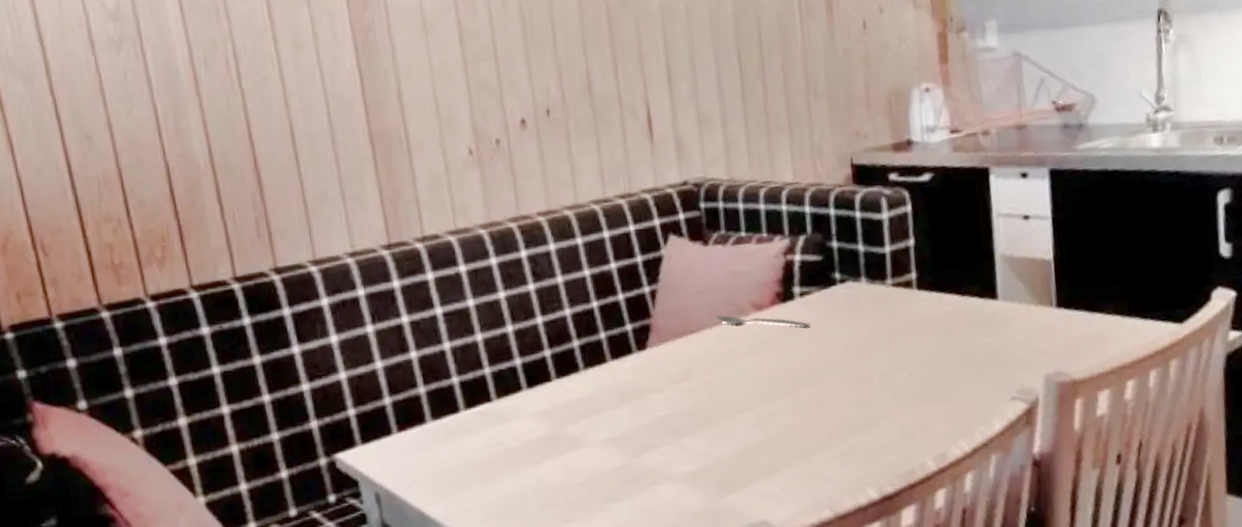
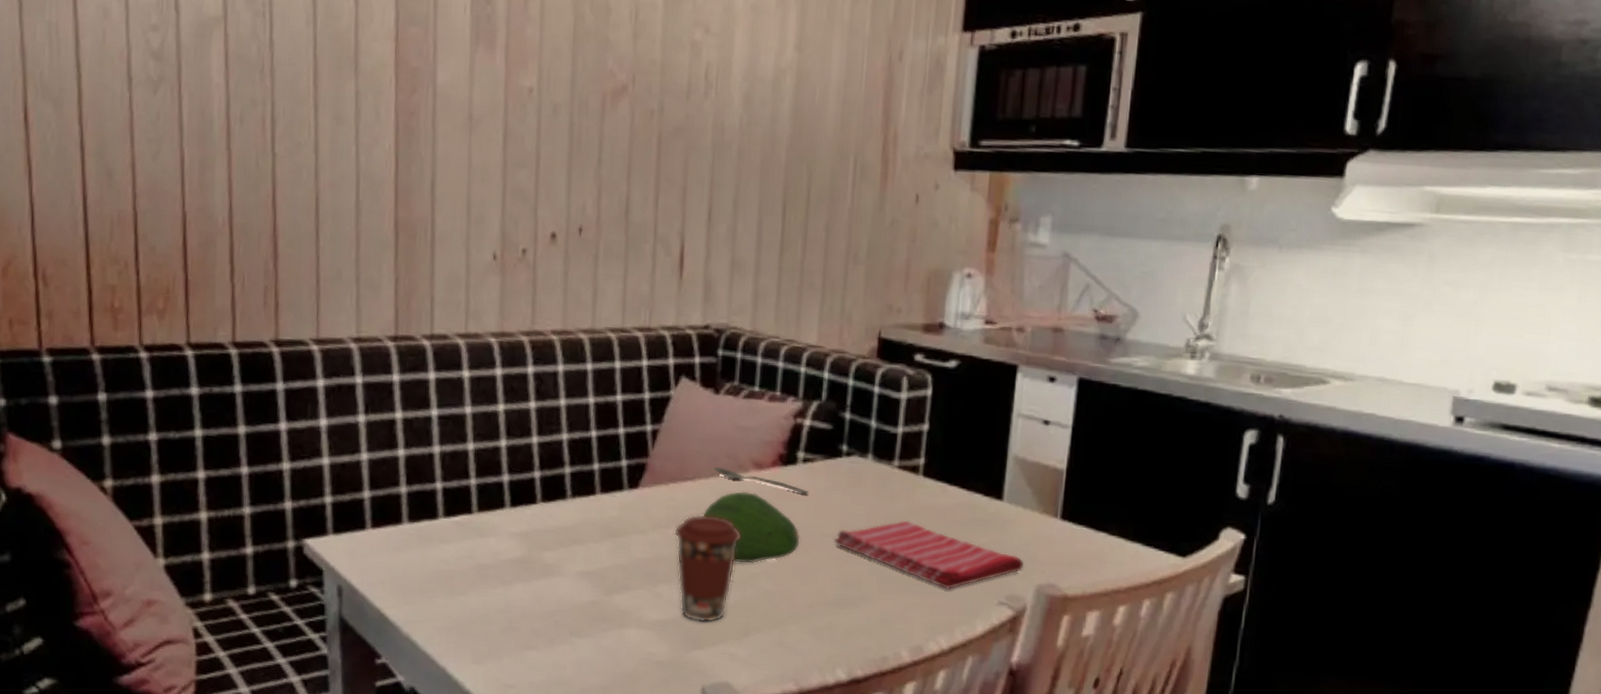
coffee cup: none [687,363,754,468] -> present [673,514,741,623]
fruit: none [712,333,811,404] -> present [703,491,800,564]
dish towel: none [843,334,1030,394] -> present [834,520,1024,590]

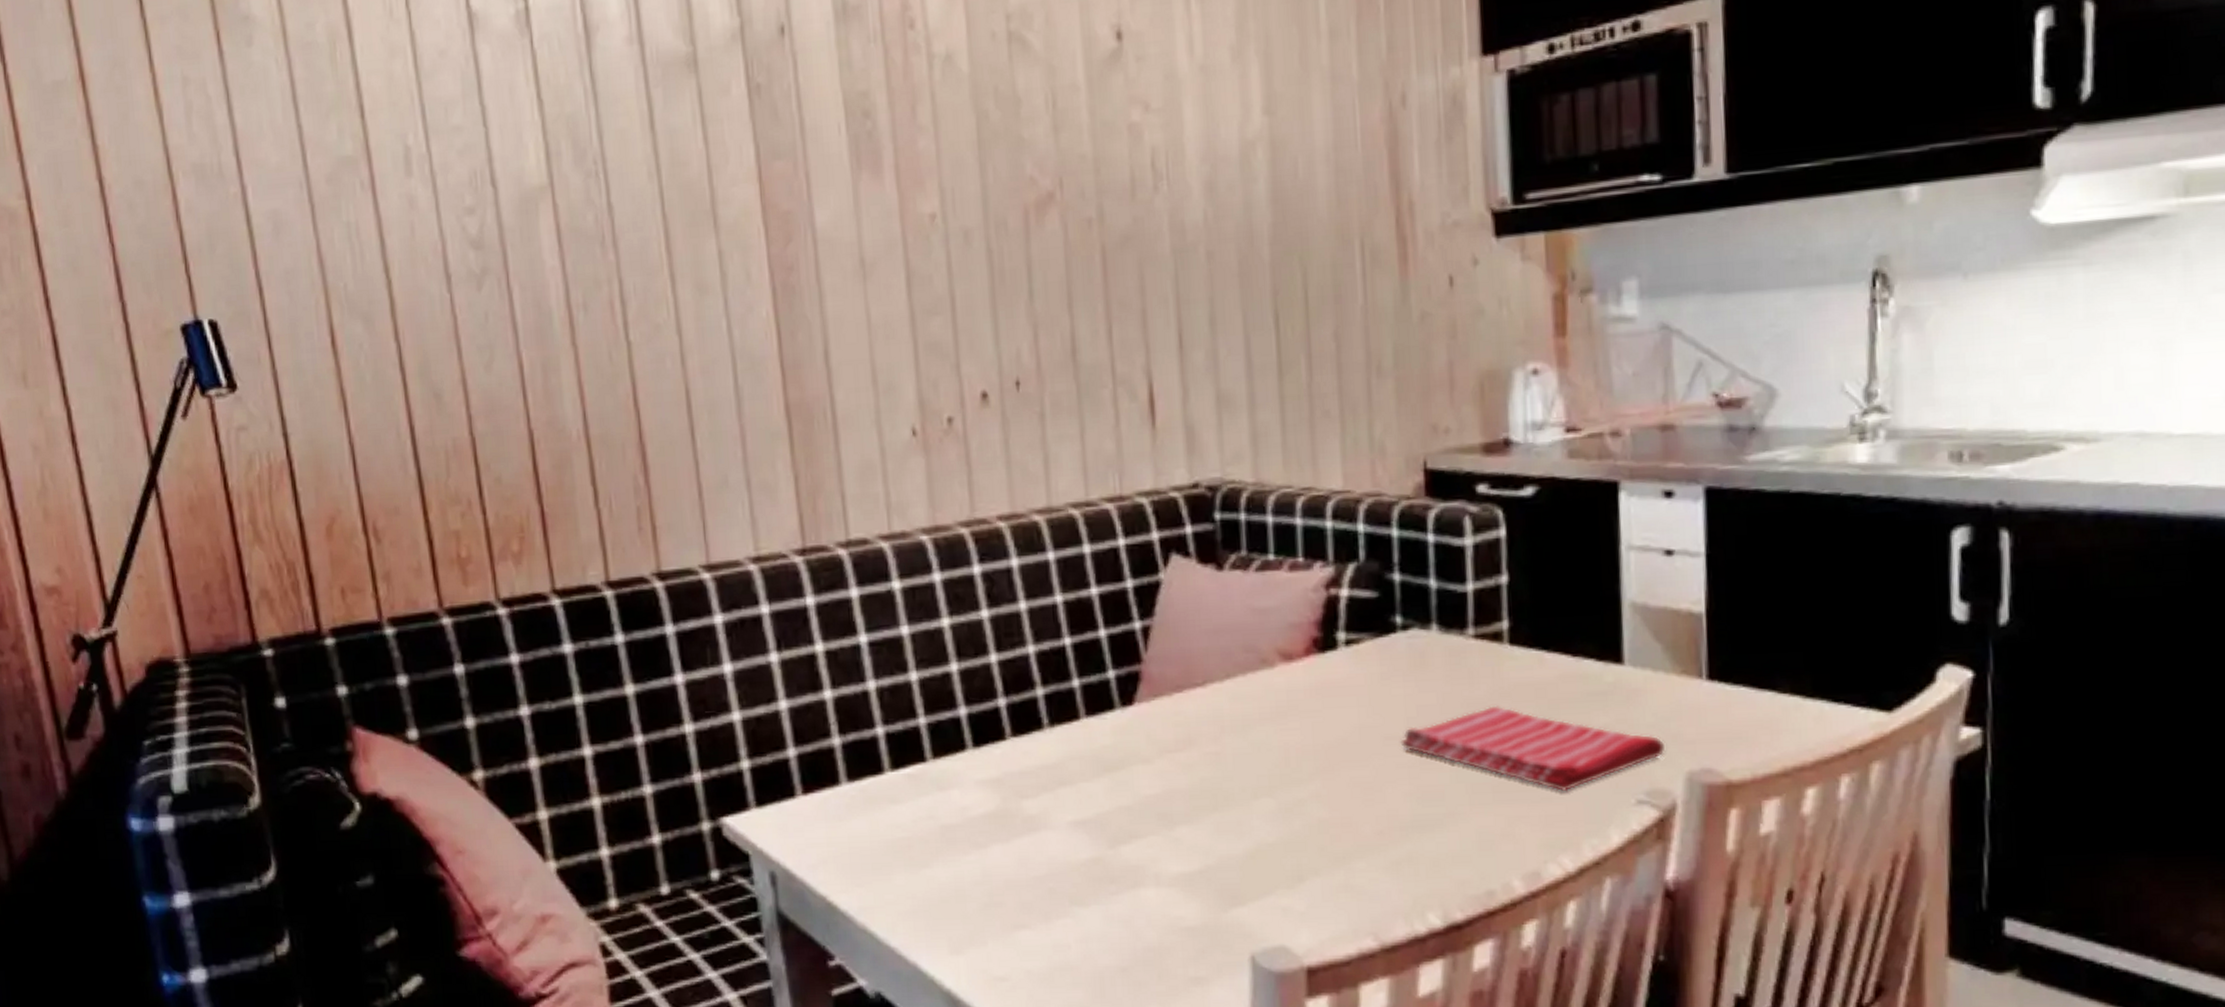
coffee cup: present [673,514,741,623] -> none [1186,728,1277,870]
fruit: present [703,491,800,564] -> none [1222,691,1356,787]
spoon: present [714,467,809,495] -> none [1230,665,1359,688]

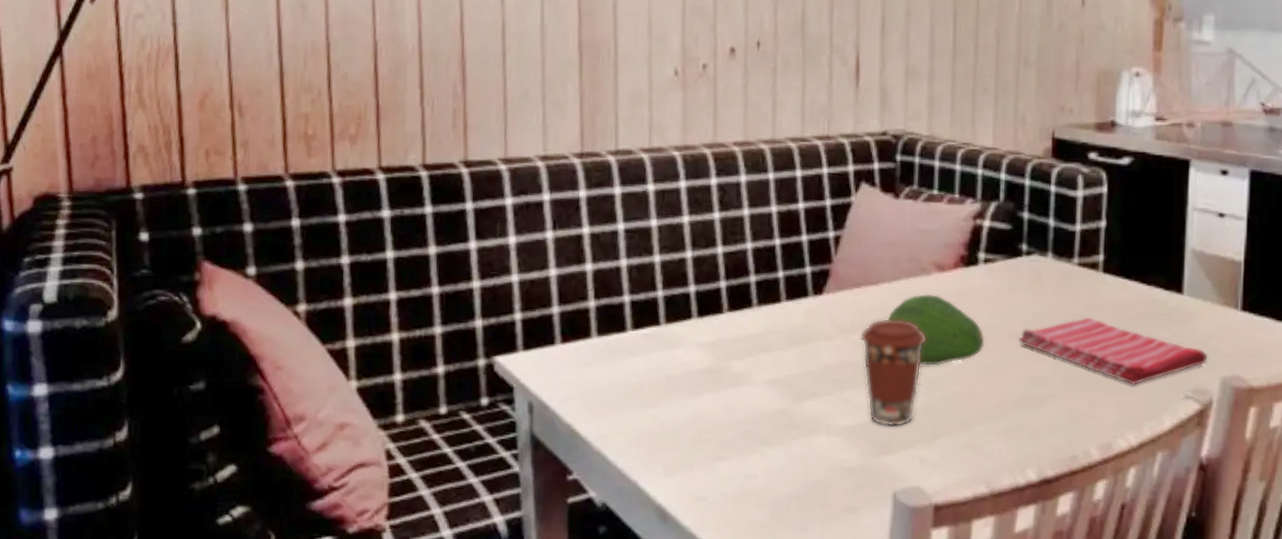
coffee cup: none [1186,728,1277,870] -> present [859,318,927,427]
fruit: none [1222,691,1356,787] -> present [887,293,985,366]

